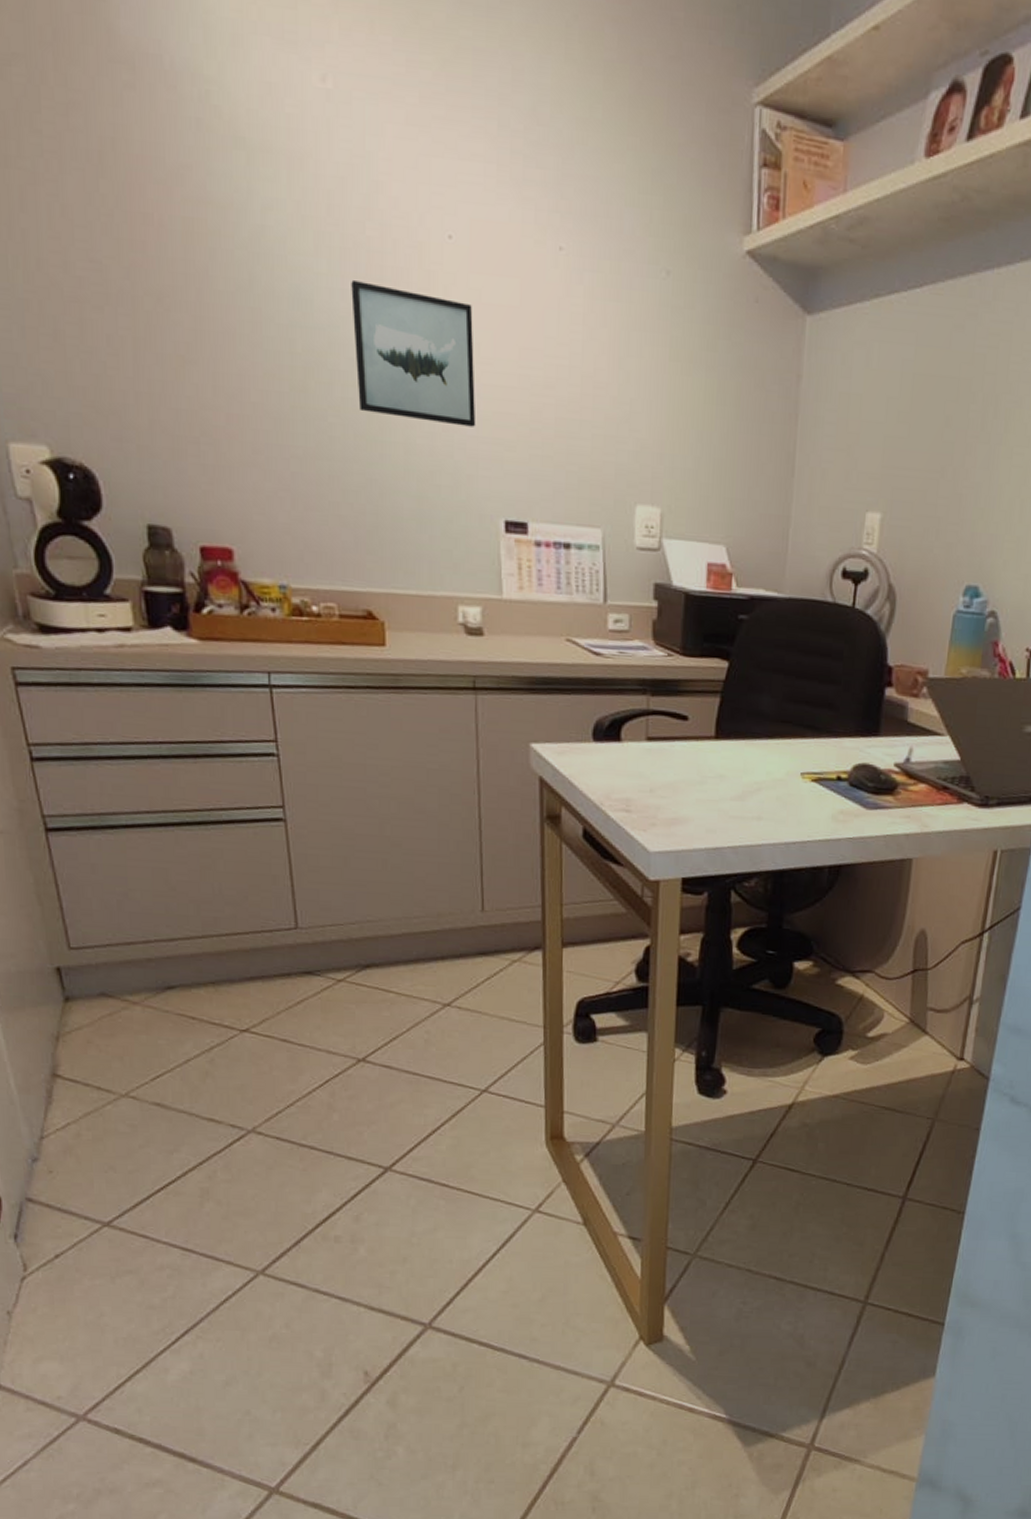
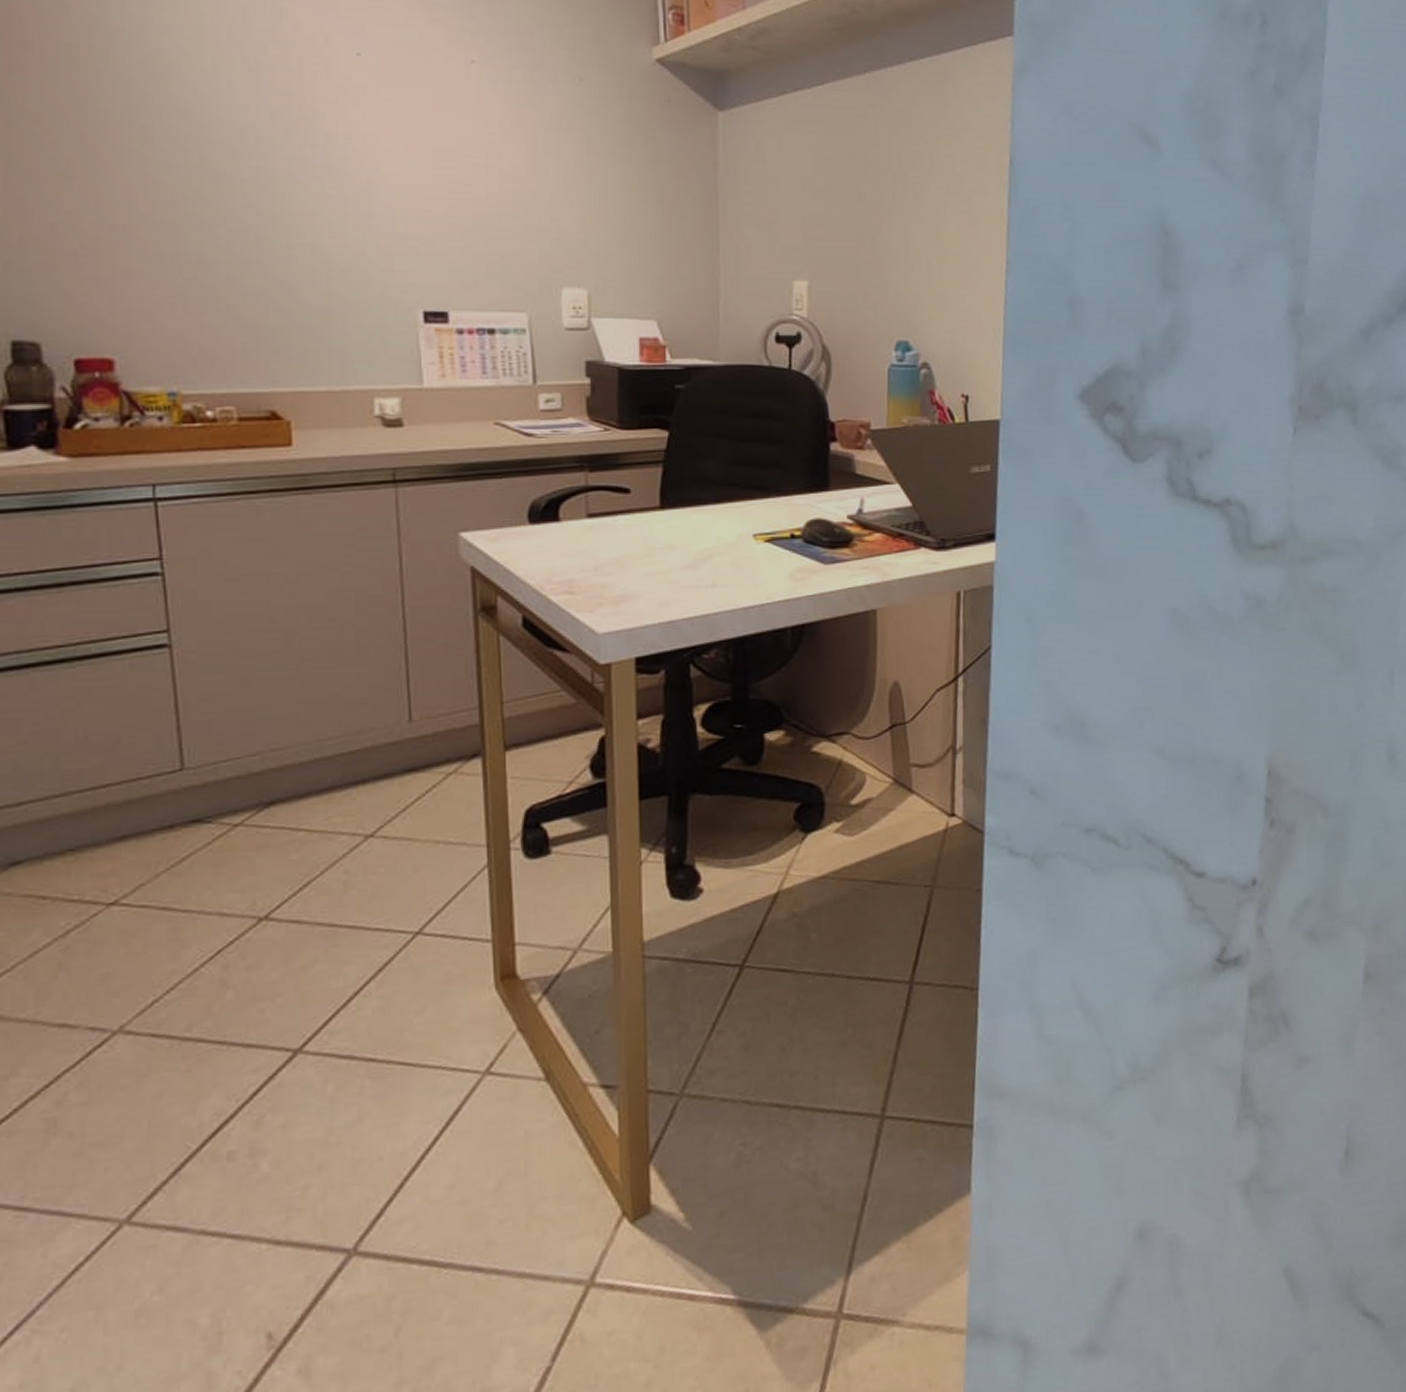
wall art: present [351,280,476,427] -> none [253,96,390,225]

